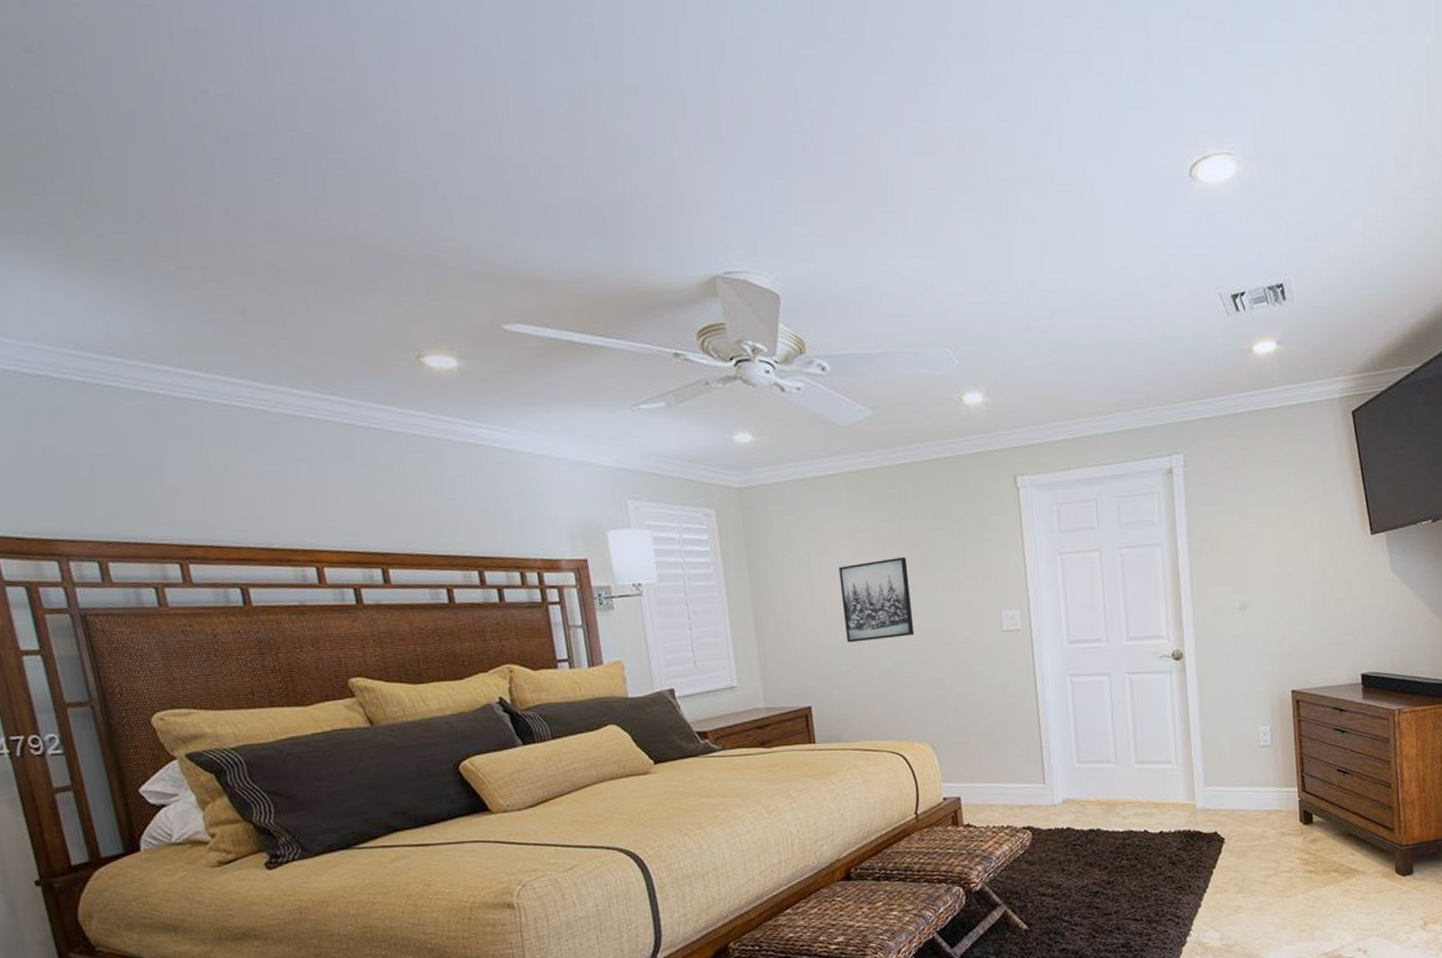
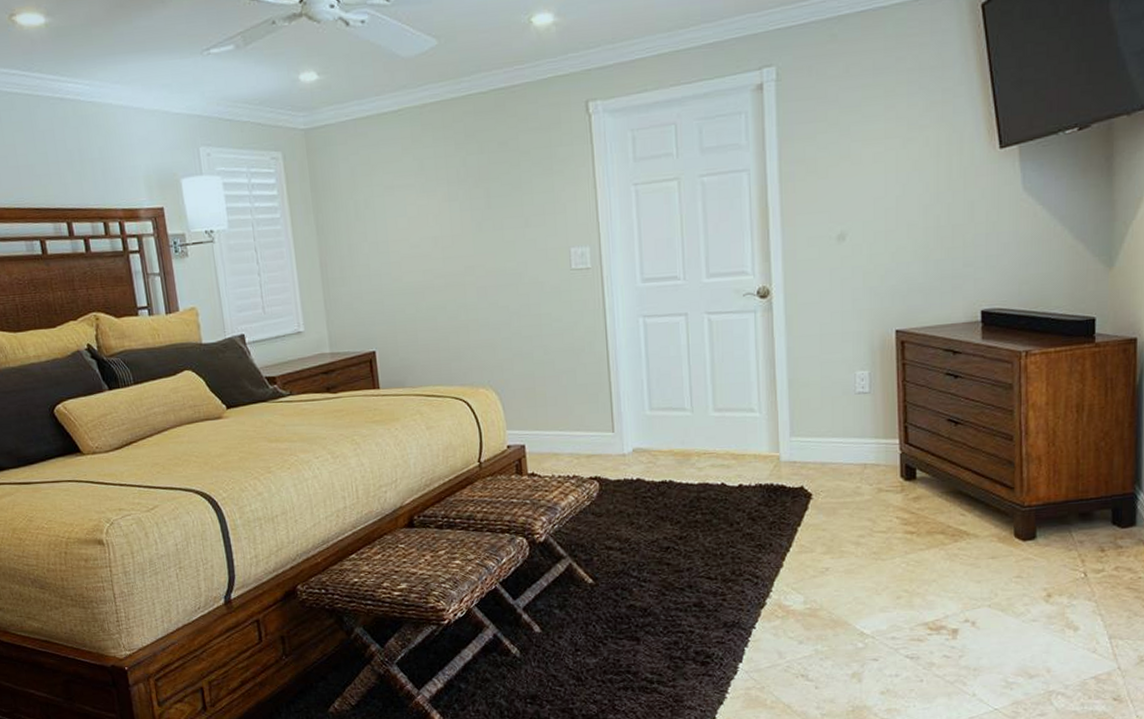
wall art: present [838,556,915,643] -> none [403,193,479,285]

